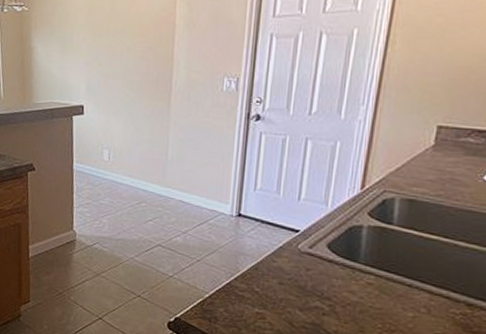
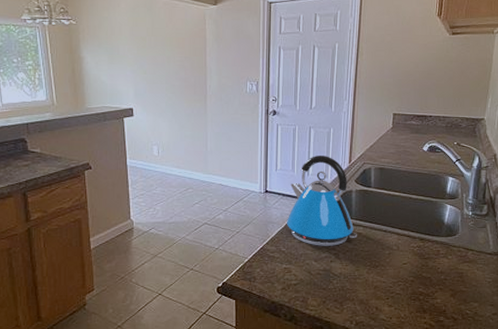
kettle: none [264,175,365,295] -> present [287,155,357,246]

